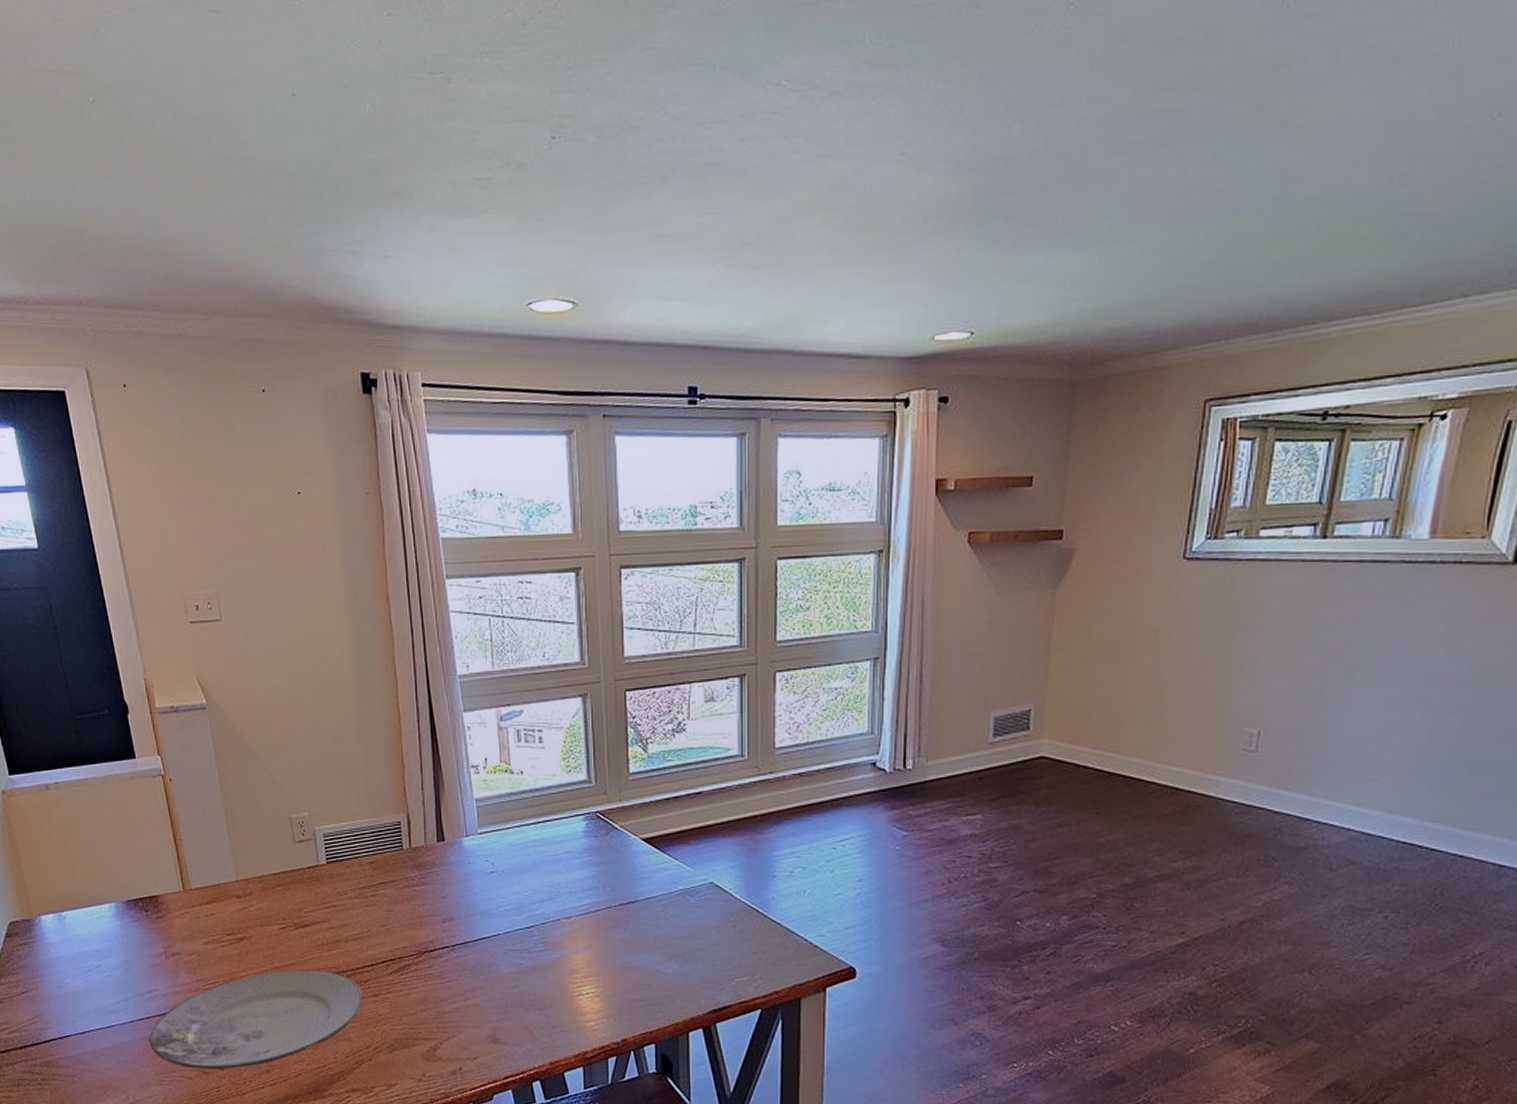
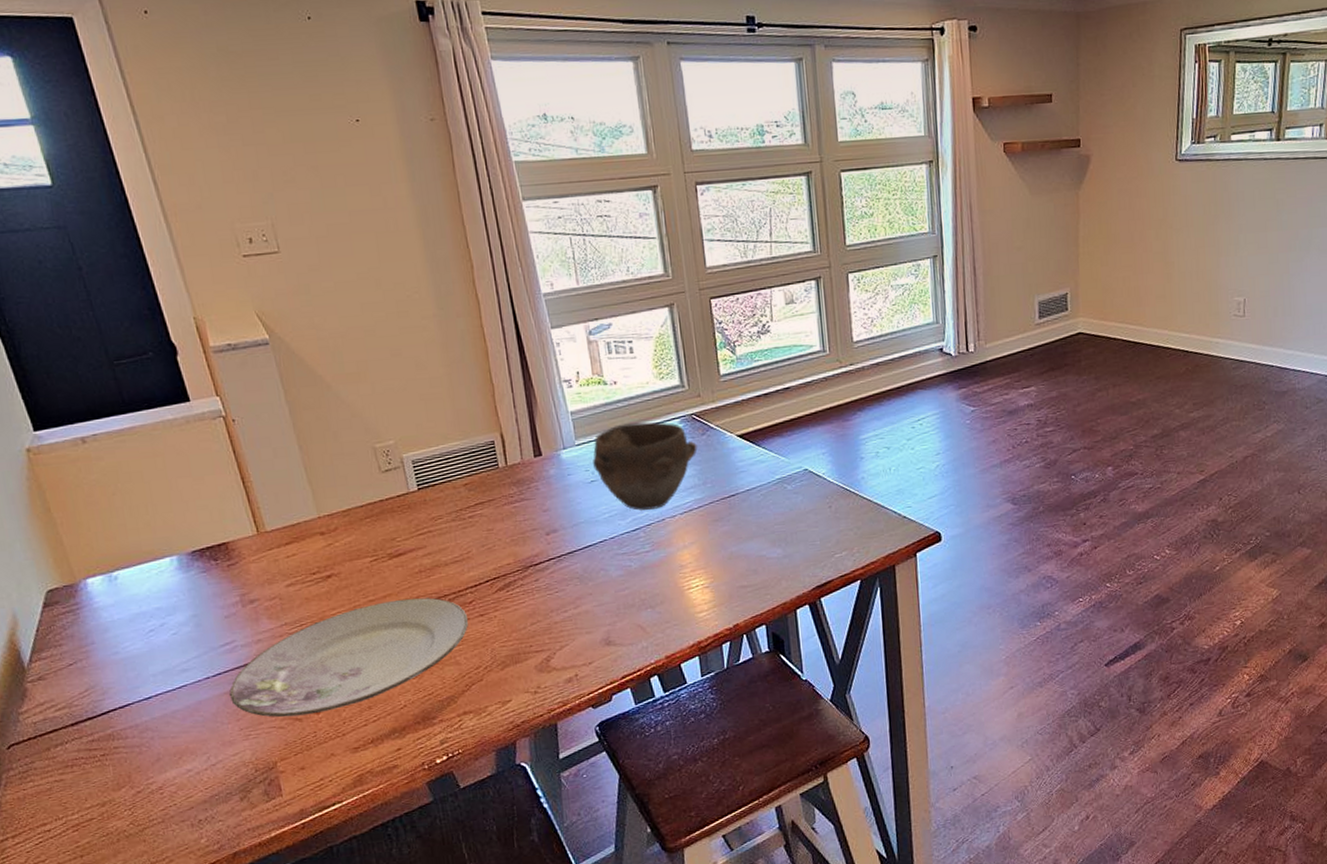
bowl: none [494,816,599,908] -> present [593,422,698,511]

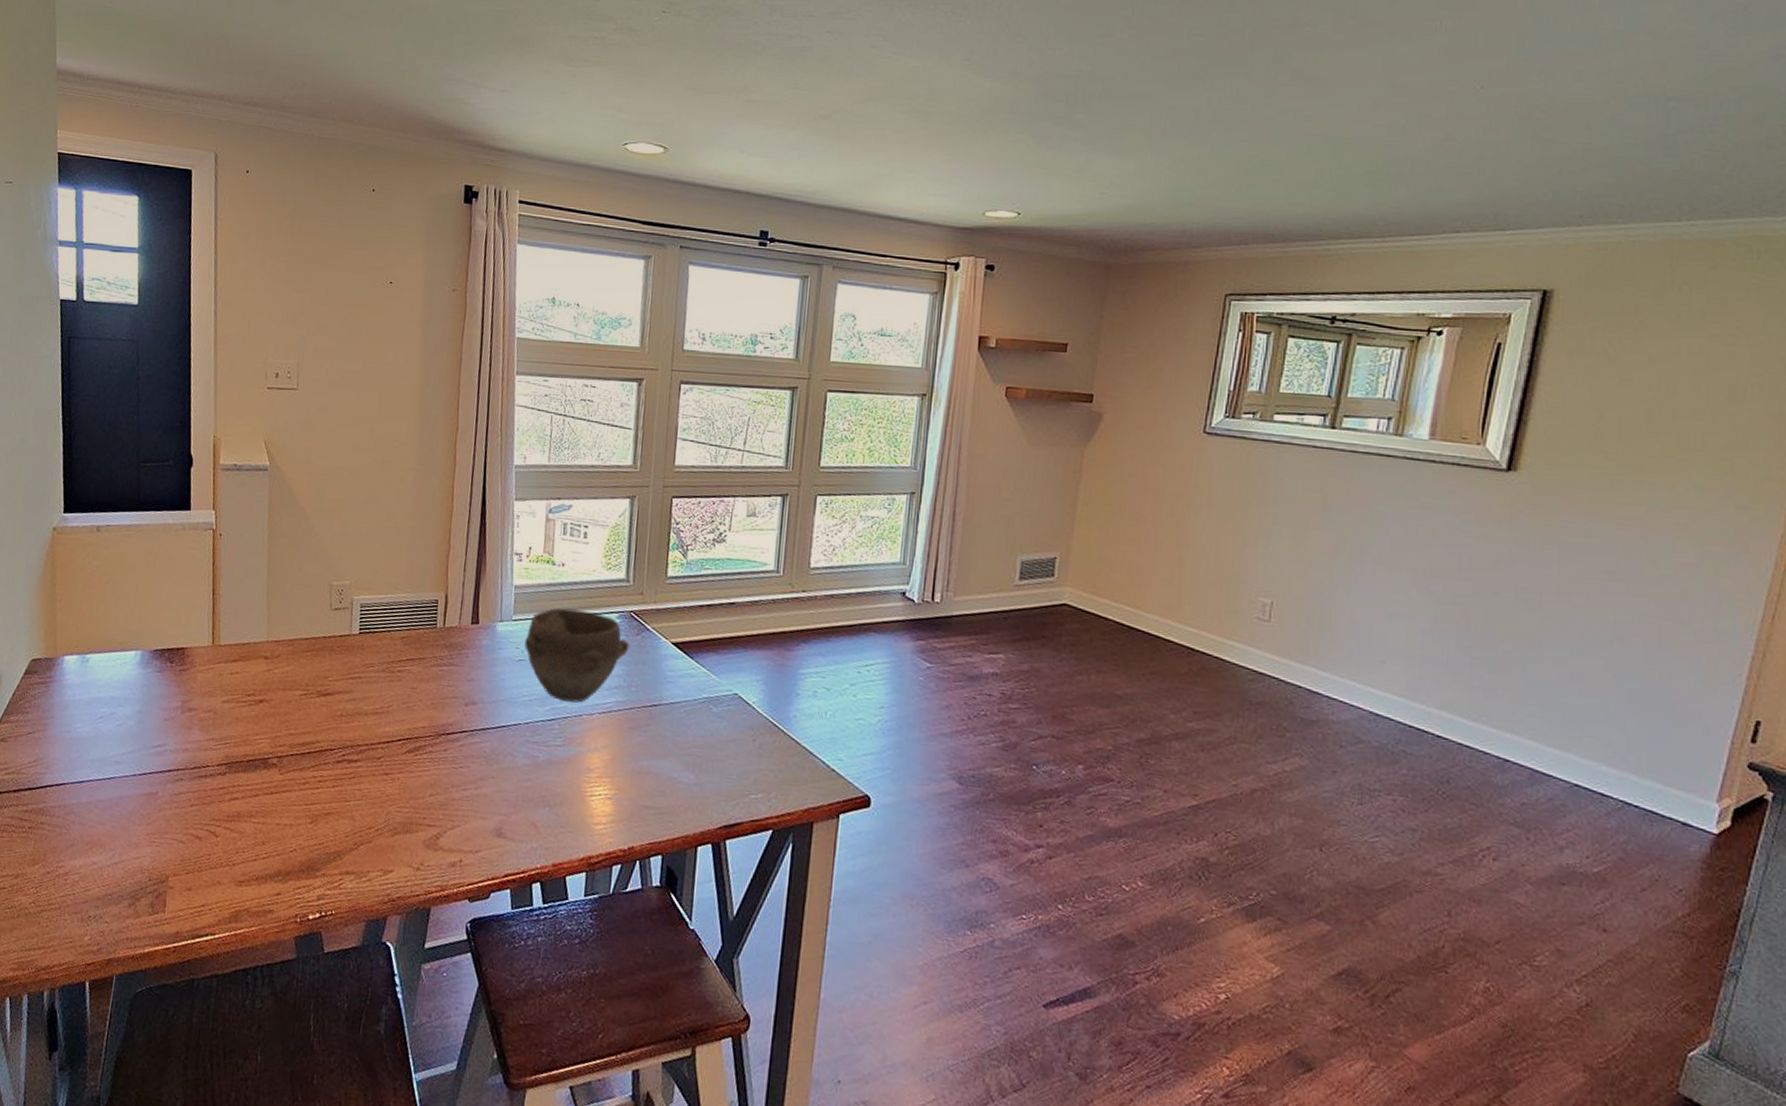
plate: present [229,597,469,718] -> none [147,738,374,837]

